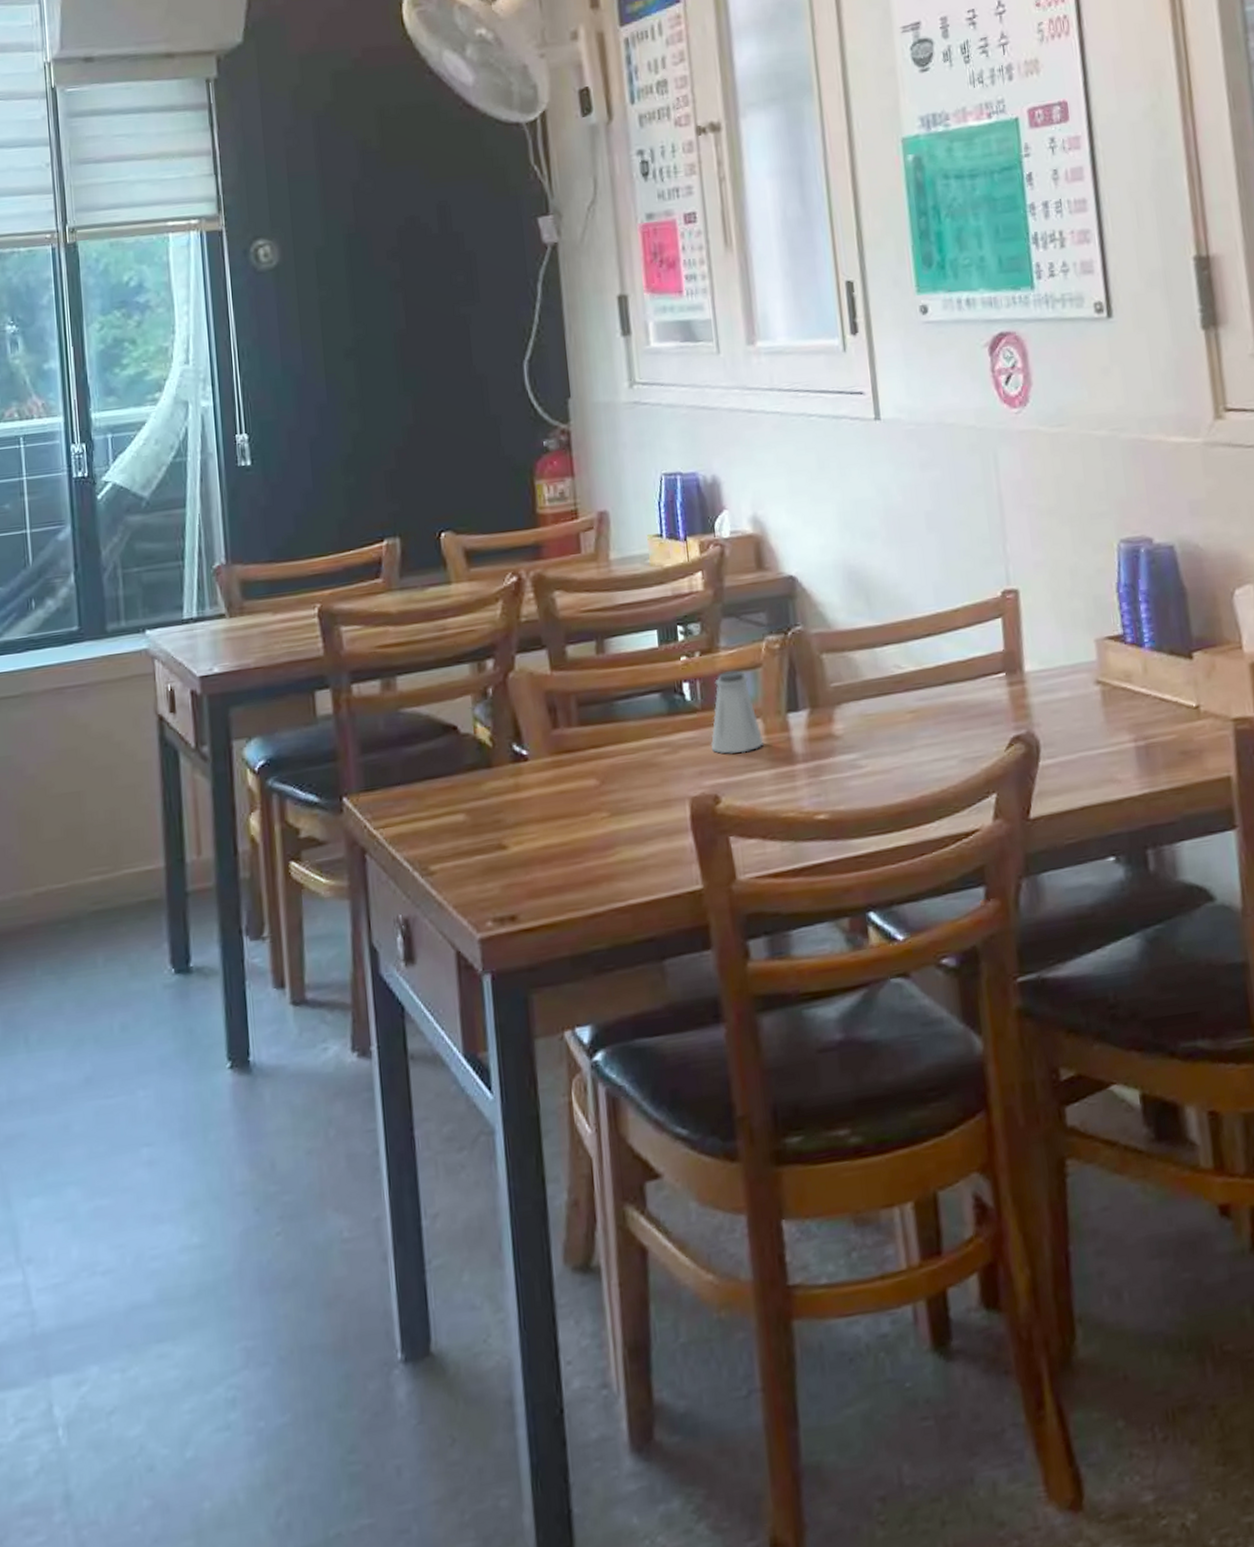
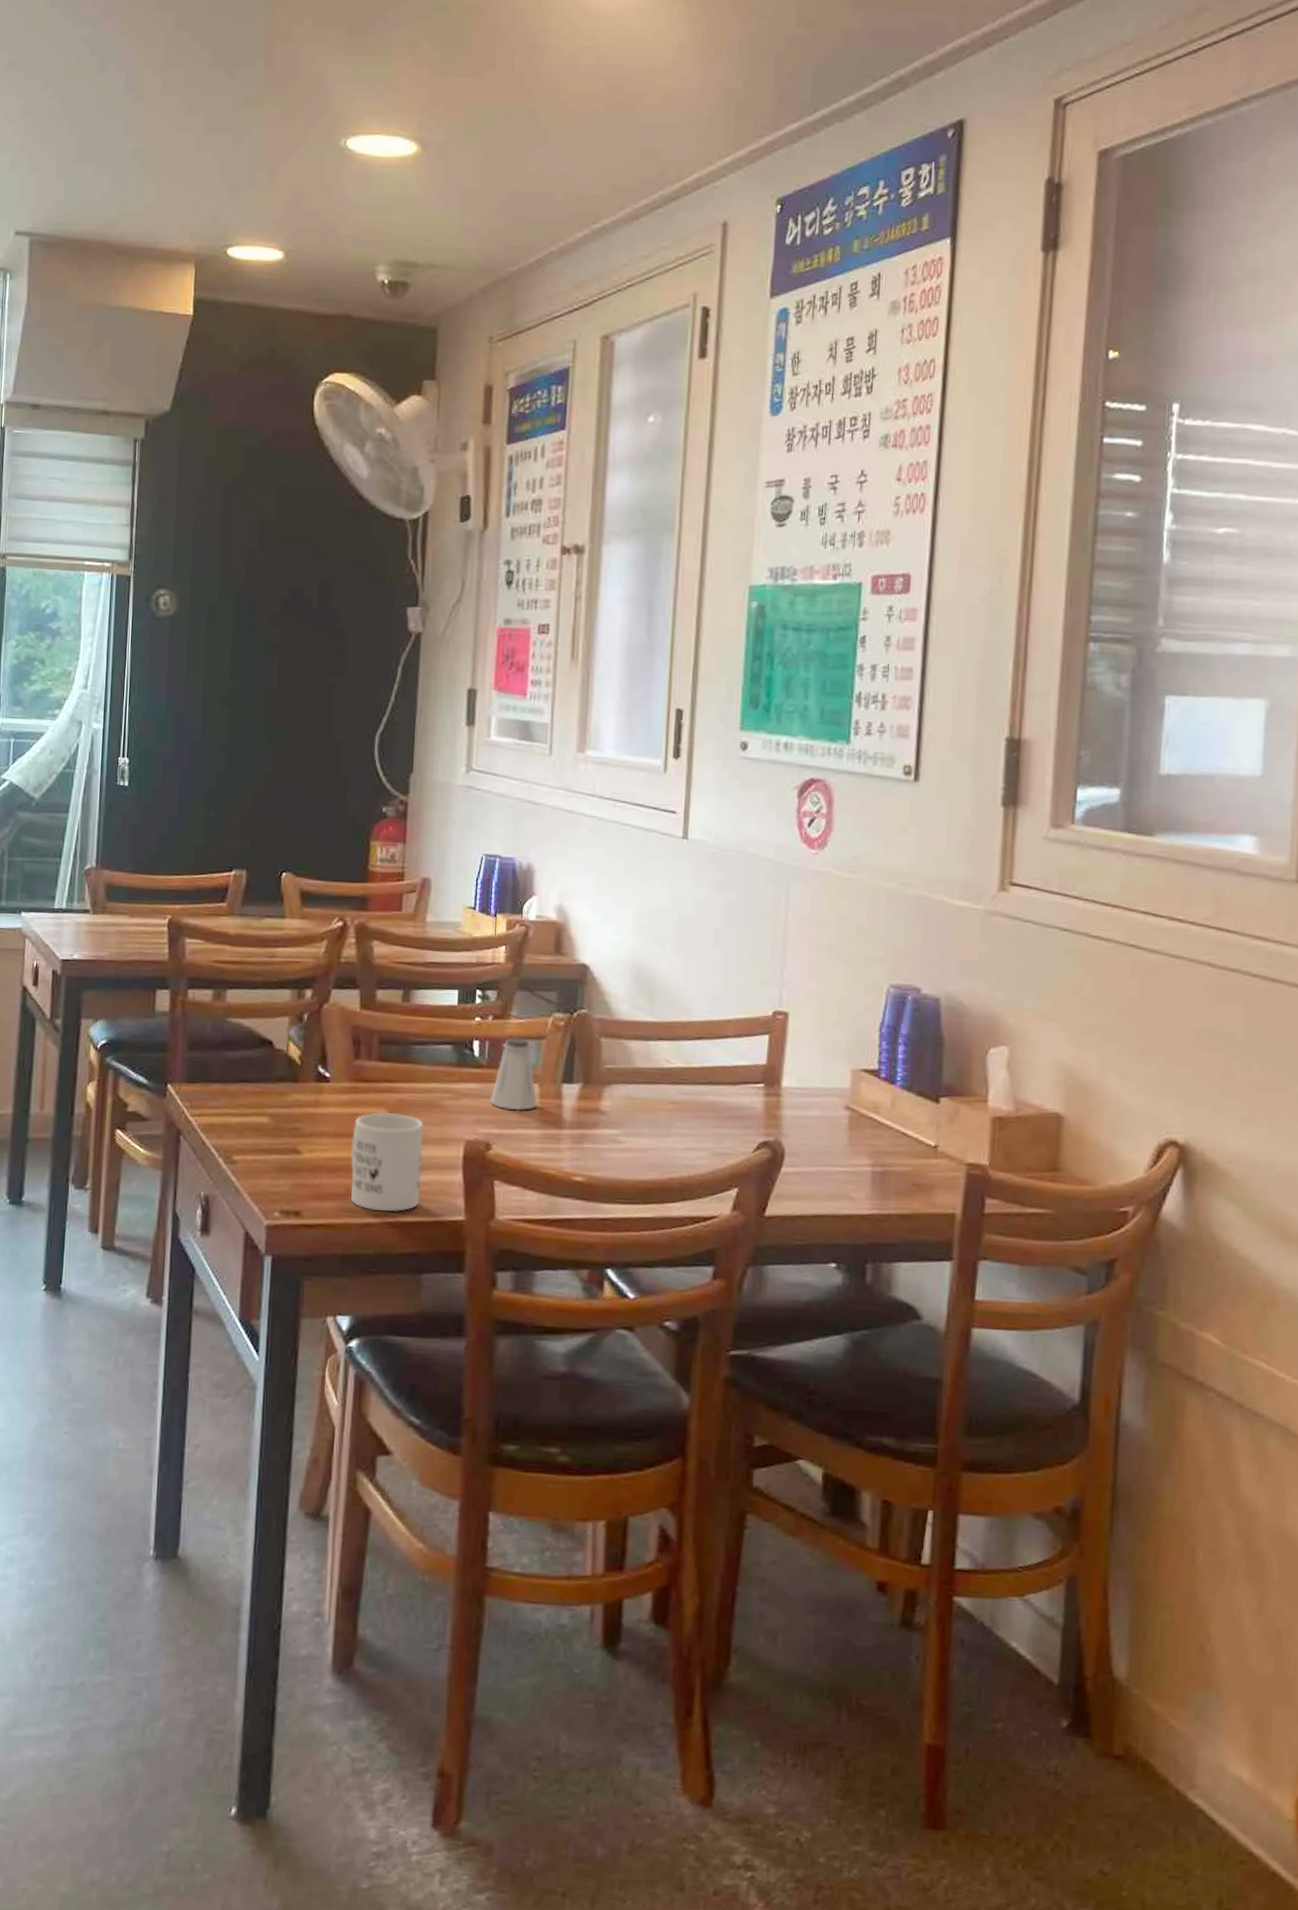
mug: none [562,781,649,898] -> present [351,1113,424,1212]

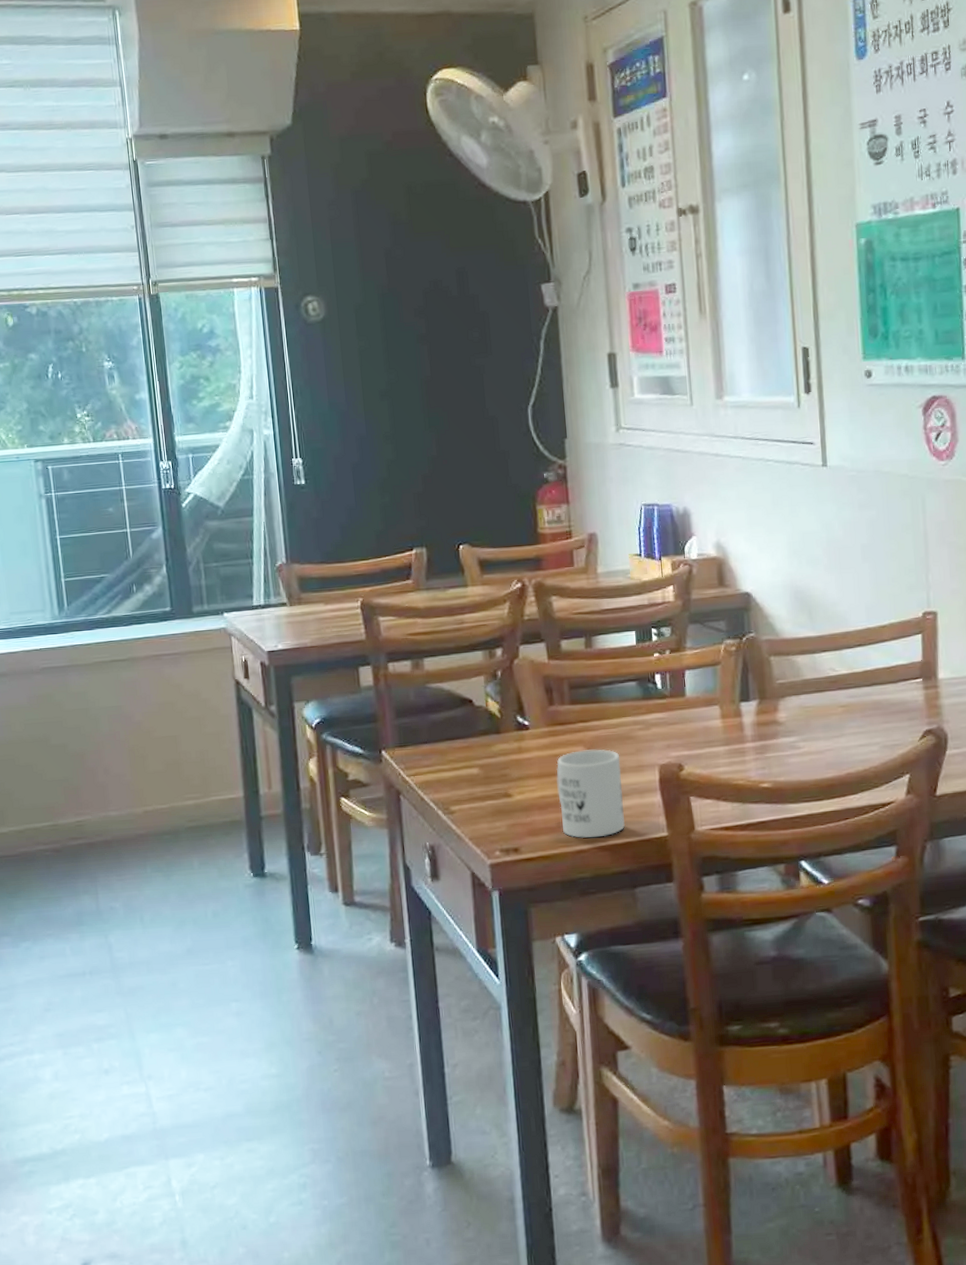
saltshaker: present [490,1037,538,1111] -> none [677,666,721,732]

